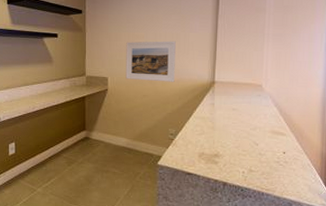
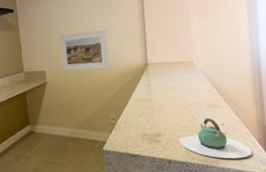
teapot: none [237,144,311,189] -> present [179,117,252,159]

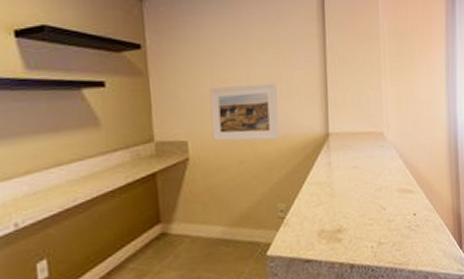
teapot: present [179,117,252,159] -> none [364,206,445,259]

